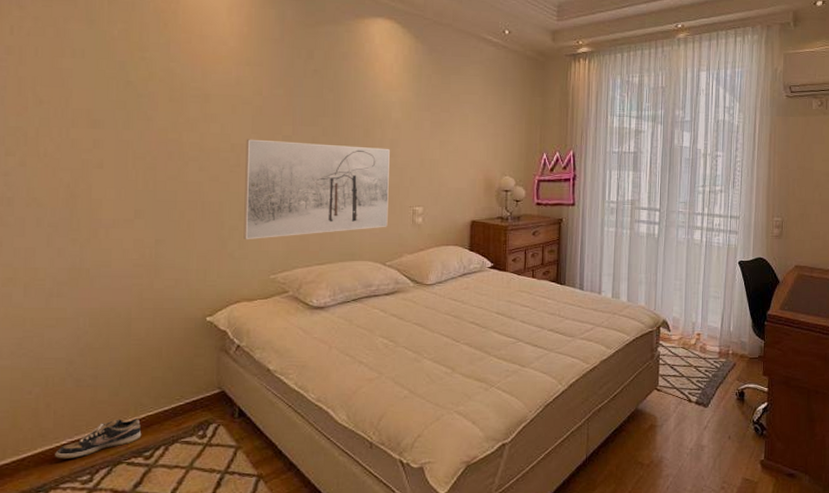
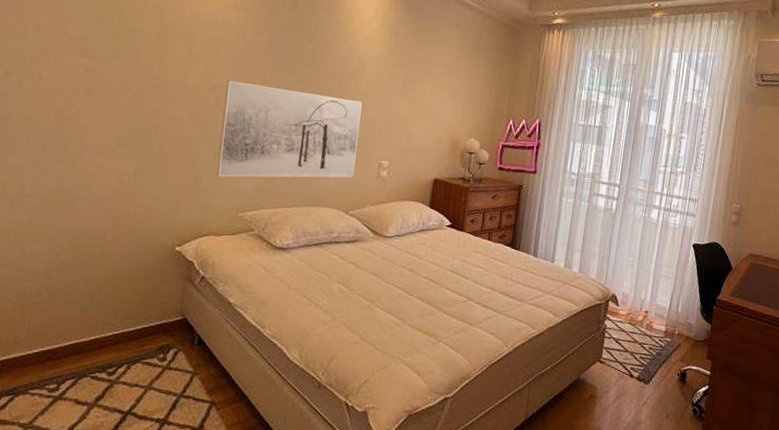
shoe: present [55,418,142,460] -> none [26,334,107,368]

